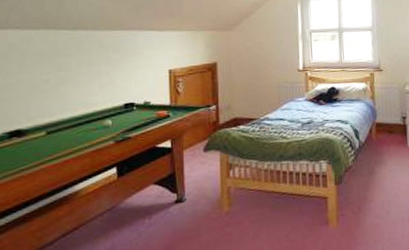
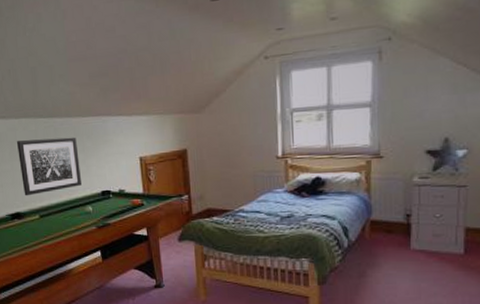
wall art: none [29,49,103,111] -> present [17,137,81,196]

